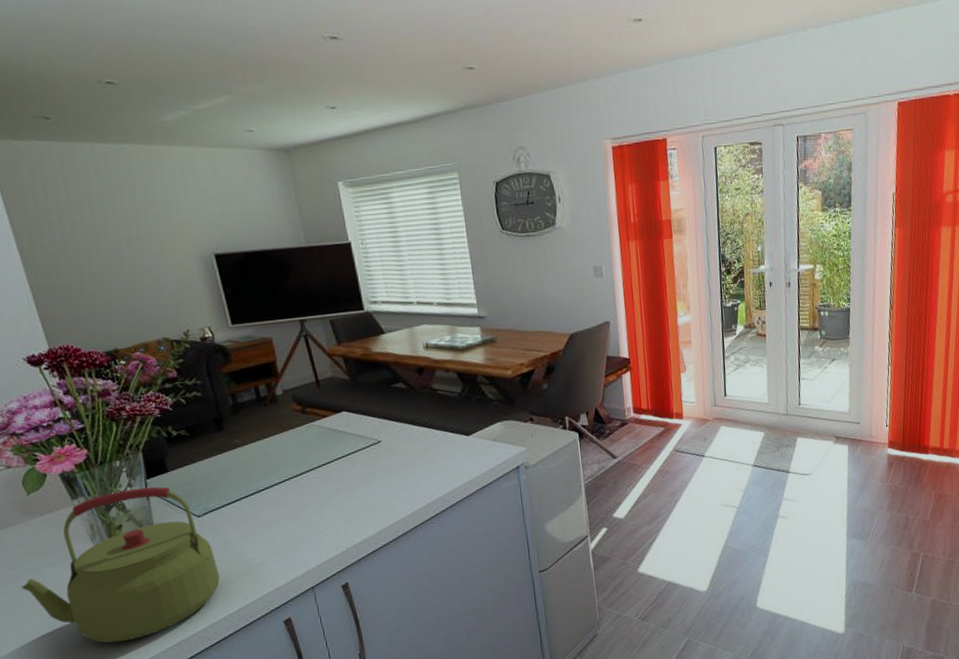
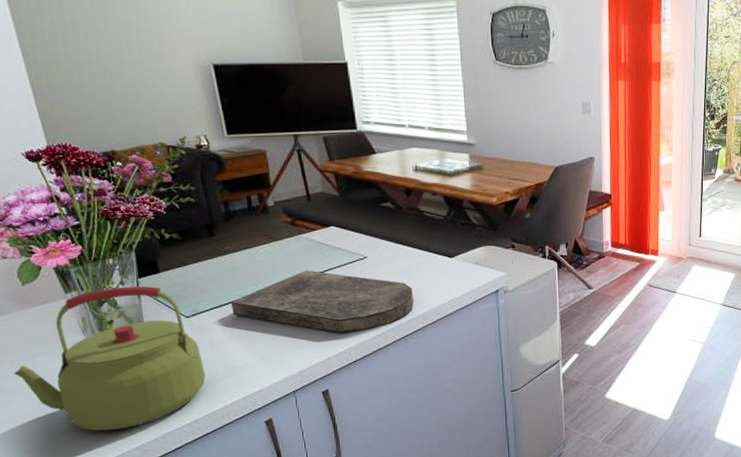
cutting board: none [242,458,432,523] -> present [230,270,414,333]

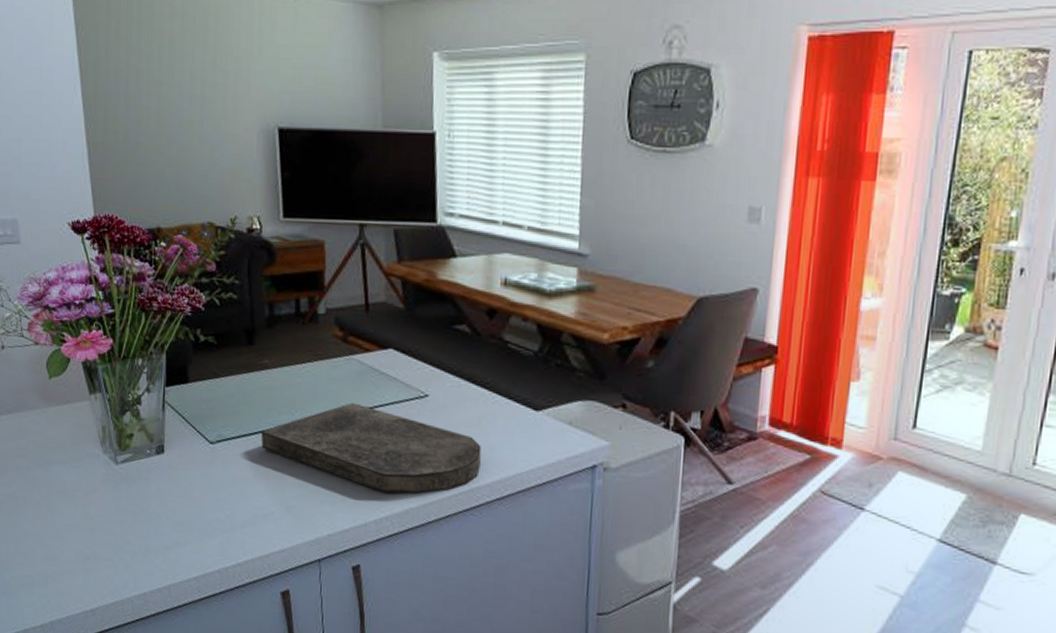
kettle: present [14,286,206,432] -> none [29,394,222,570]

